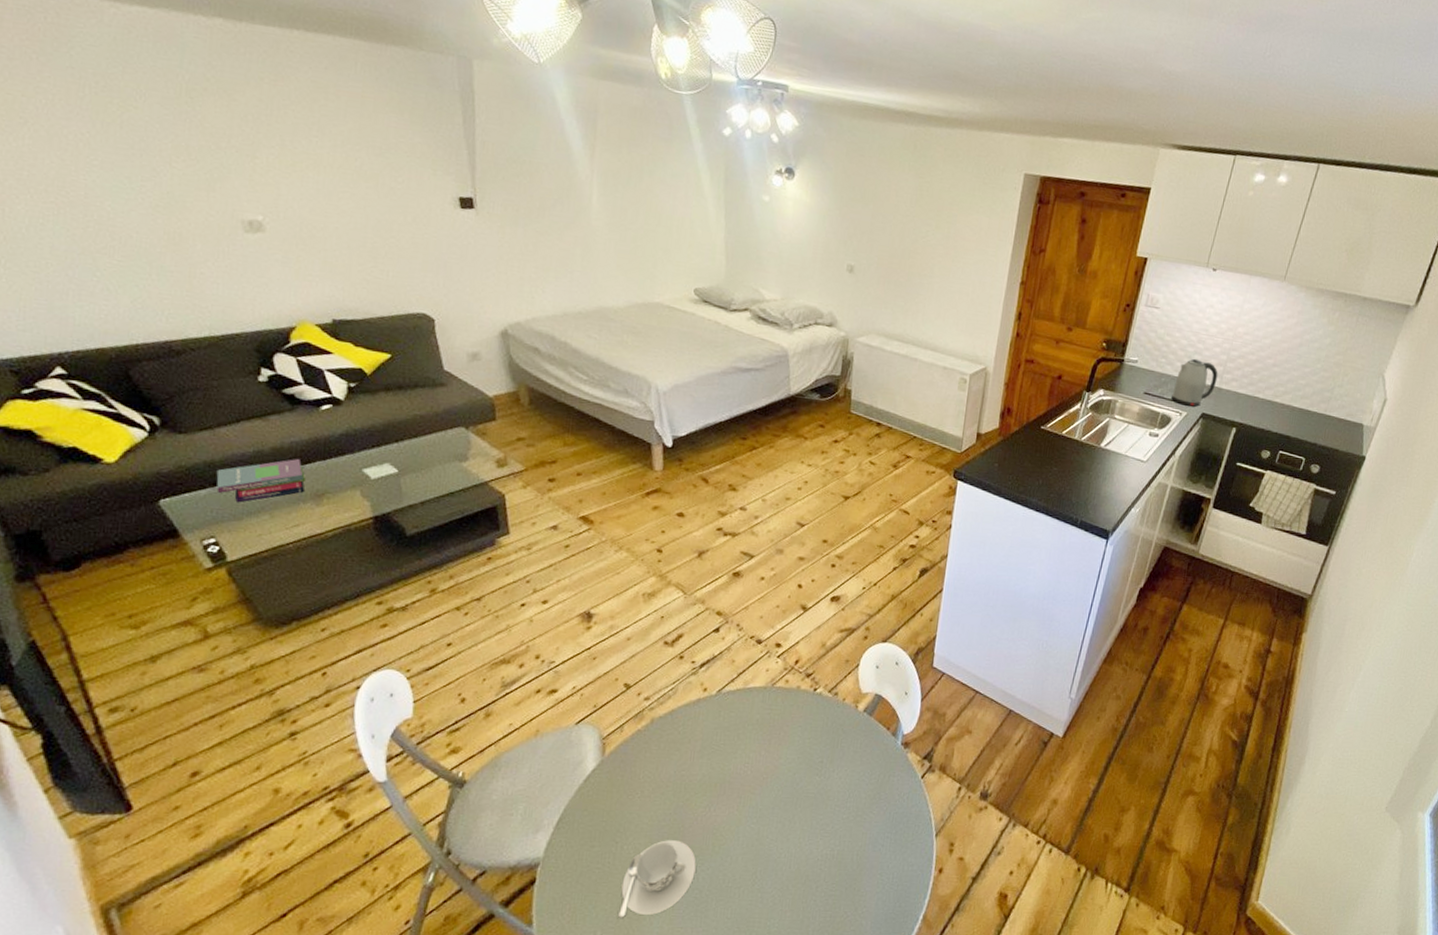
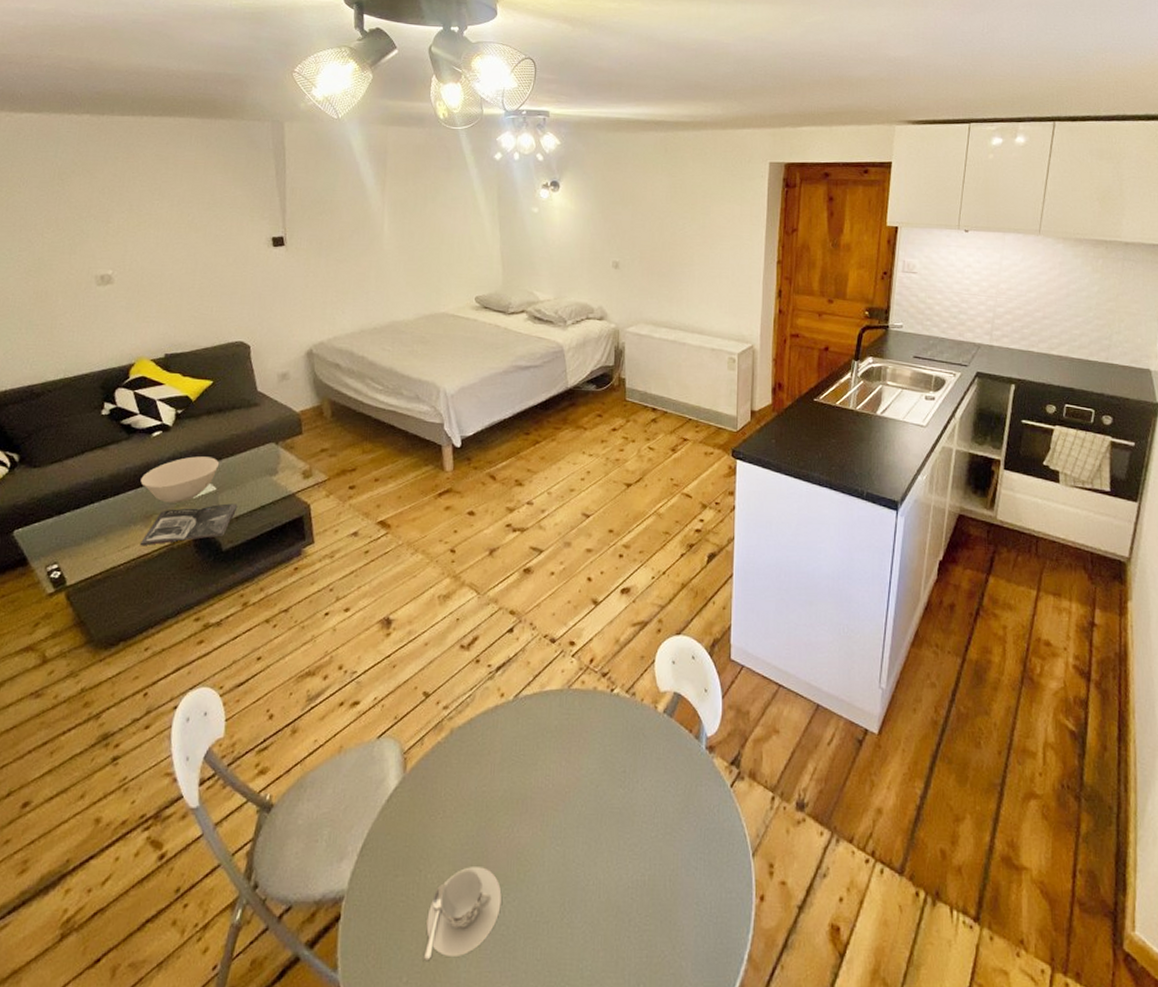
books: present [216,459,305,503] -> none [62,484,137,529]
bowl: none [308,434,401,483] -> present [140,456,220,503]
magazine: none [310,487,423,525] -> present [139,503,238,546]
kettle: present [1171,358,1218,407] -> none [943,318,987,366]

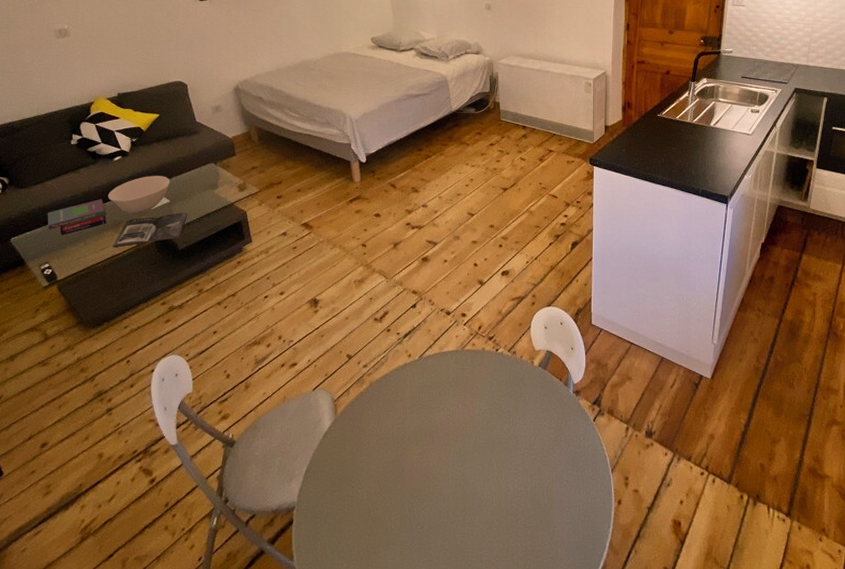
books: none [62,484,137,529] -> present [47,199,106,236]
teacup: present [423,867,502,960] -> none [358,484,416,551]

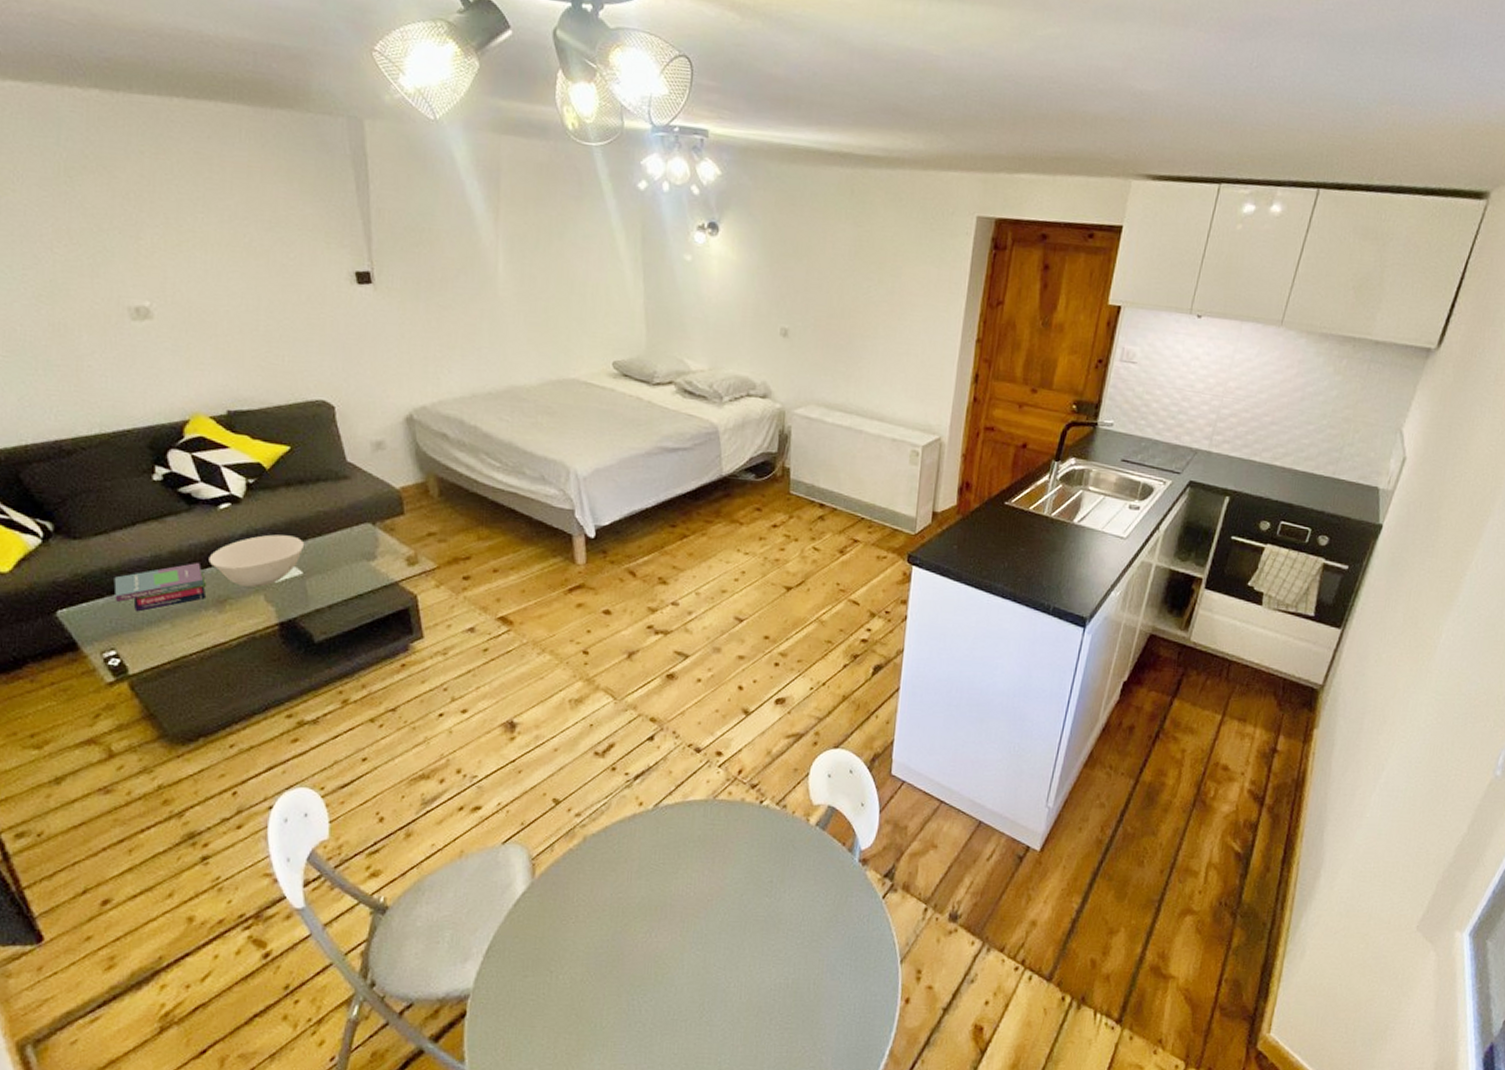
magazine: present [112,212,188,248] -> none [213,590,330,634]

